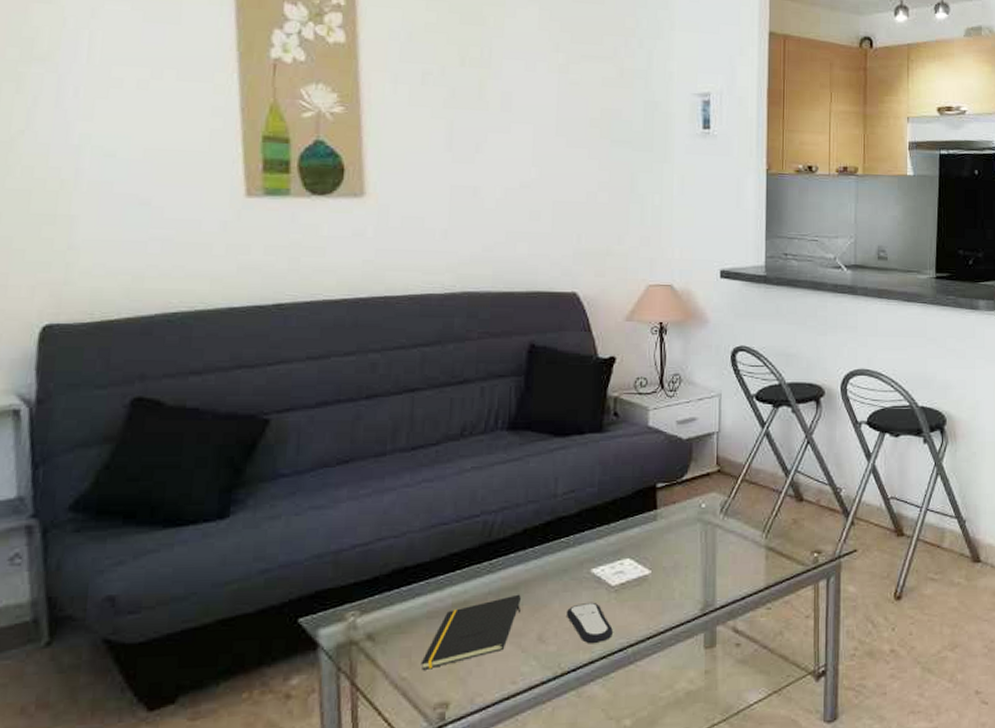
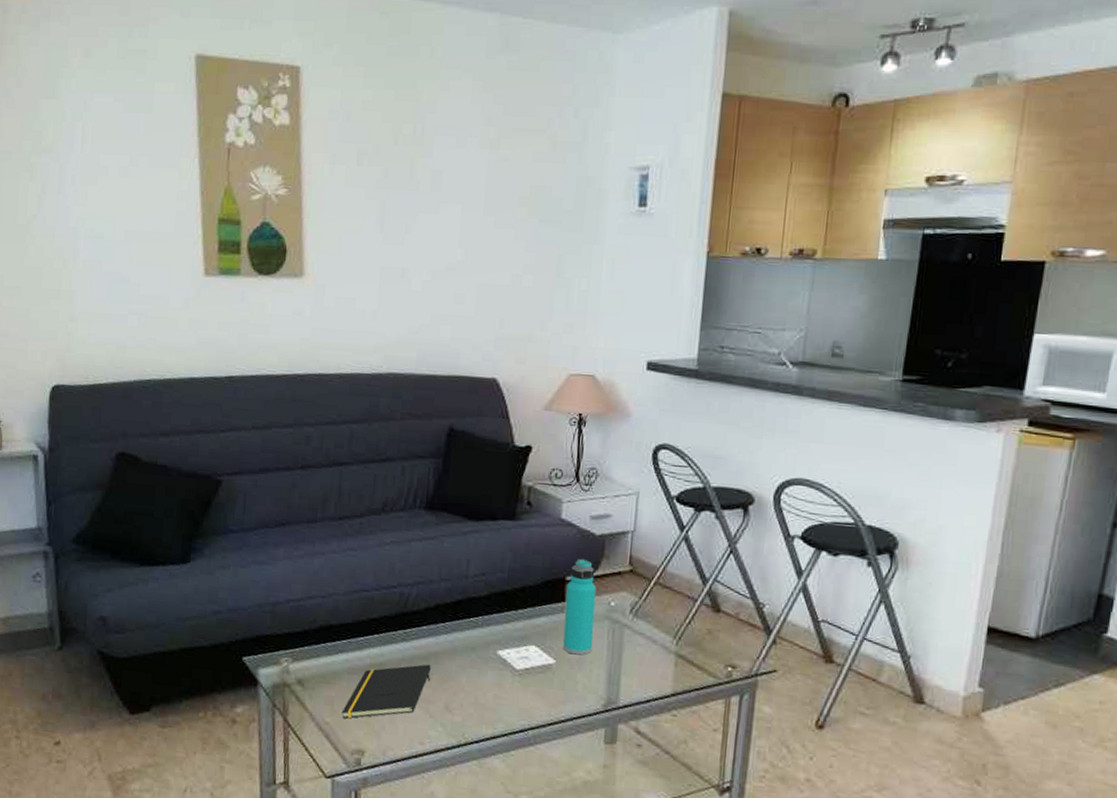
remote control: present [567,602,613,644] -> none [472,681,515,721]
water bottle: none [657,463,687,562] -> present [563,558,597,656]

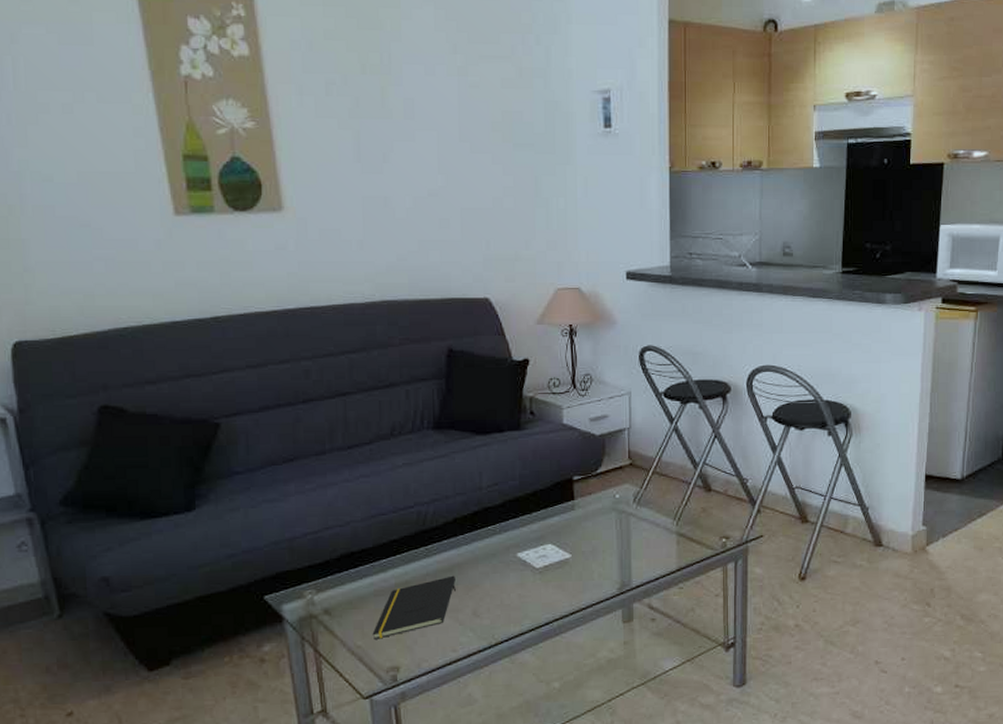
water bottle: present [563,558,597,656] -> none [575,458,604,547]

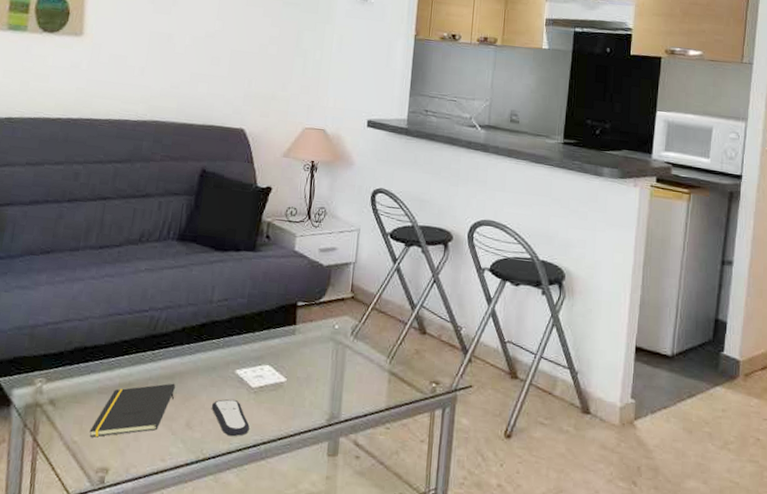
remote control: none [497,582,539,619] -> present [212,399,250,437]

